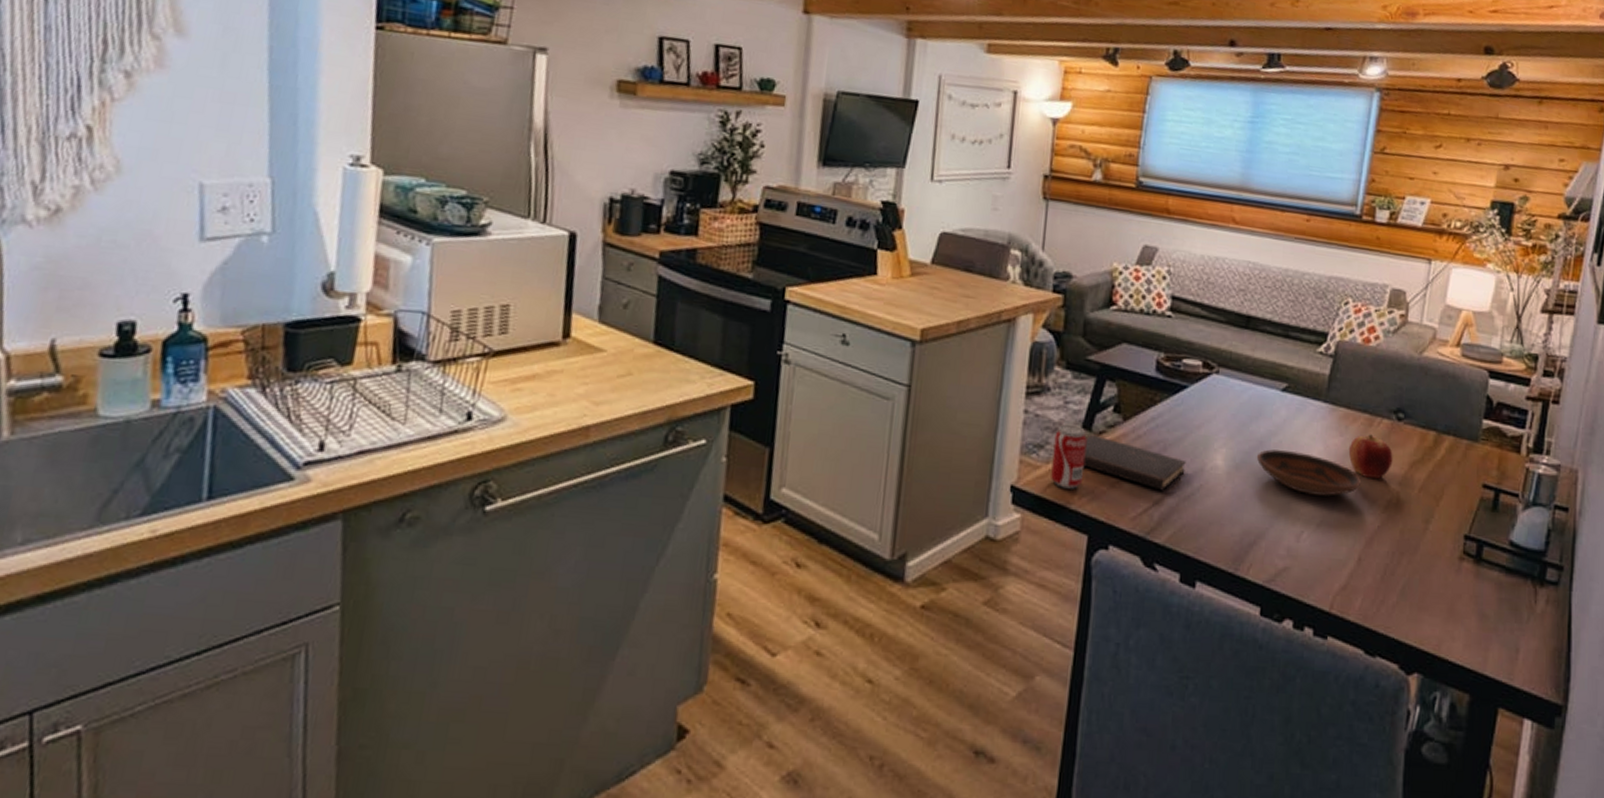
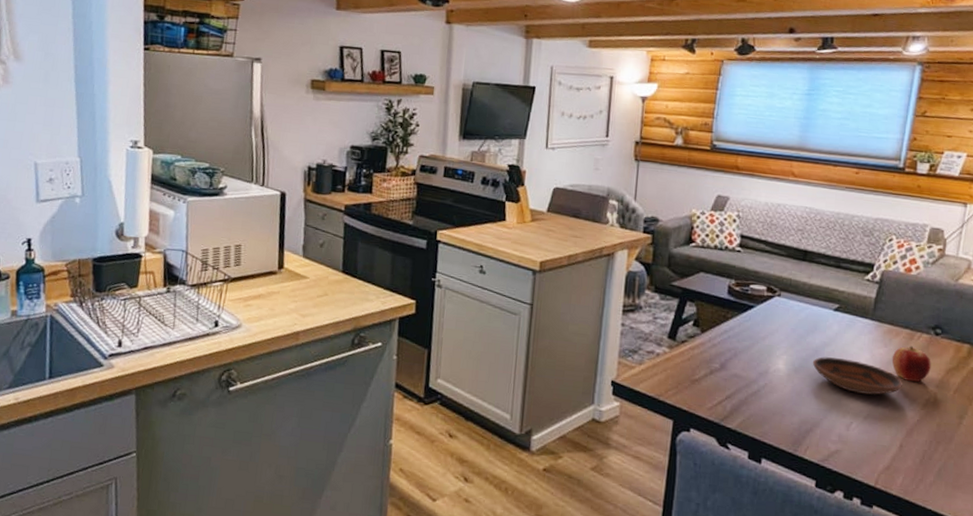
beverage can: present [1051,424,1087,489] -> none [643,334,672,385]
hardcover book: present [1083,434,1186,491] -> none [669,343,753,388]

